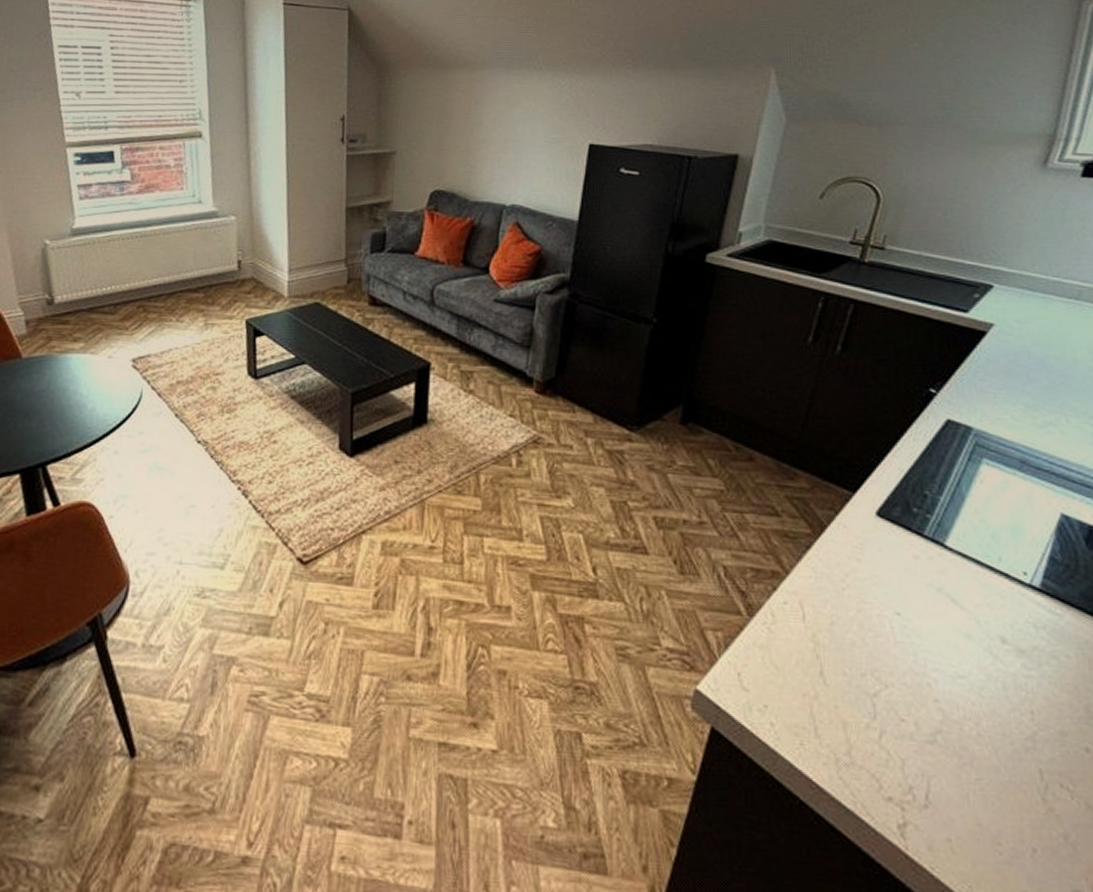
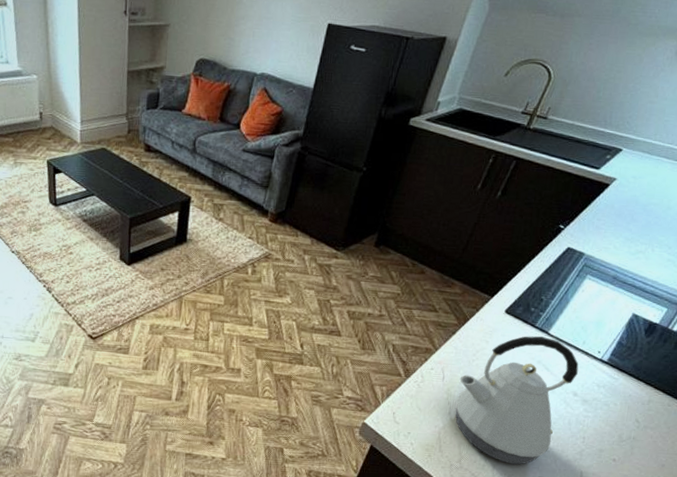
kettle: none [828,549,1001,759] -> present [455,336,579,465]

